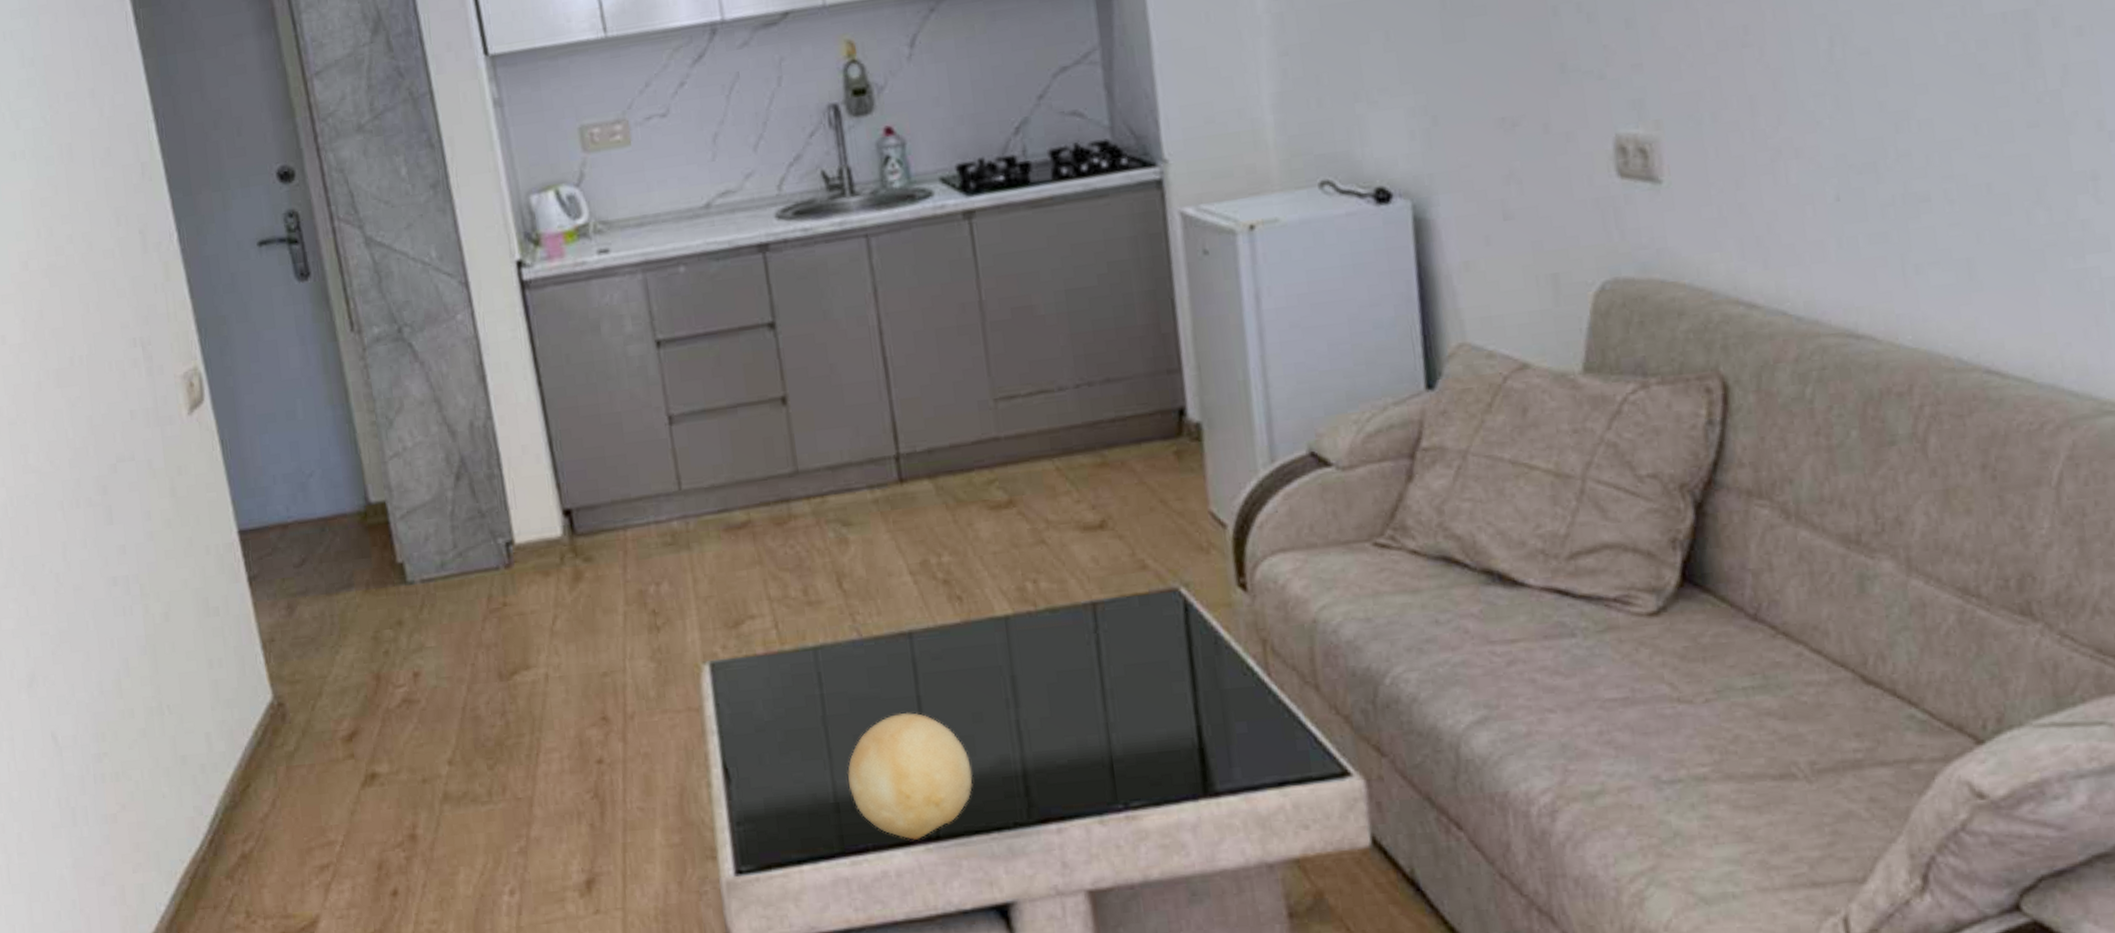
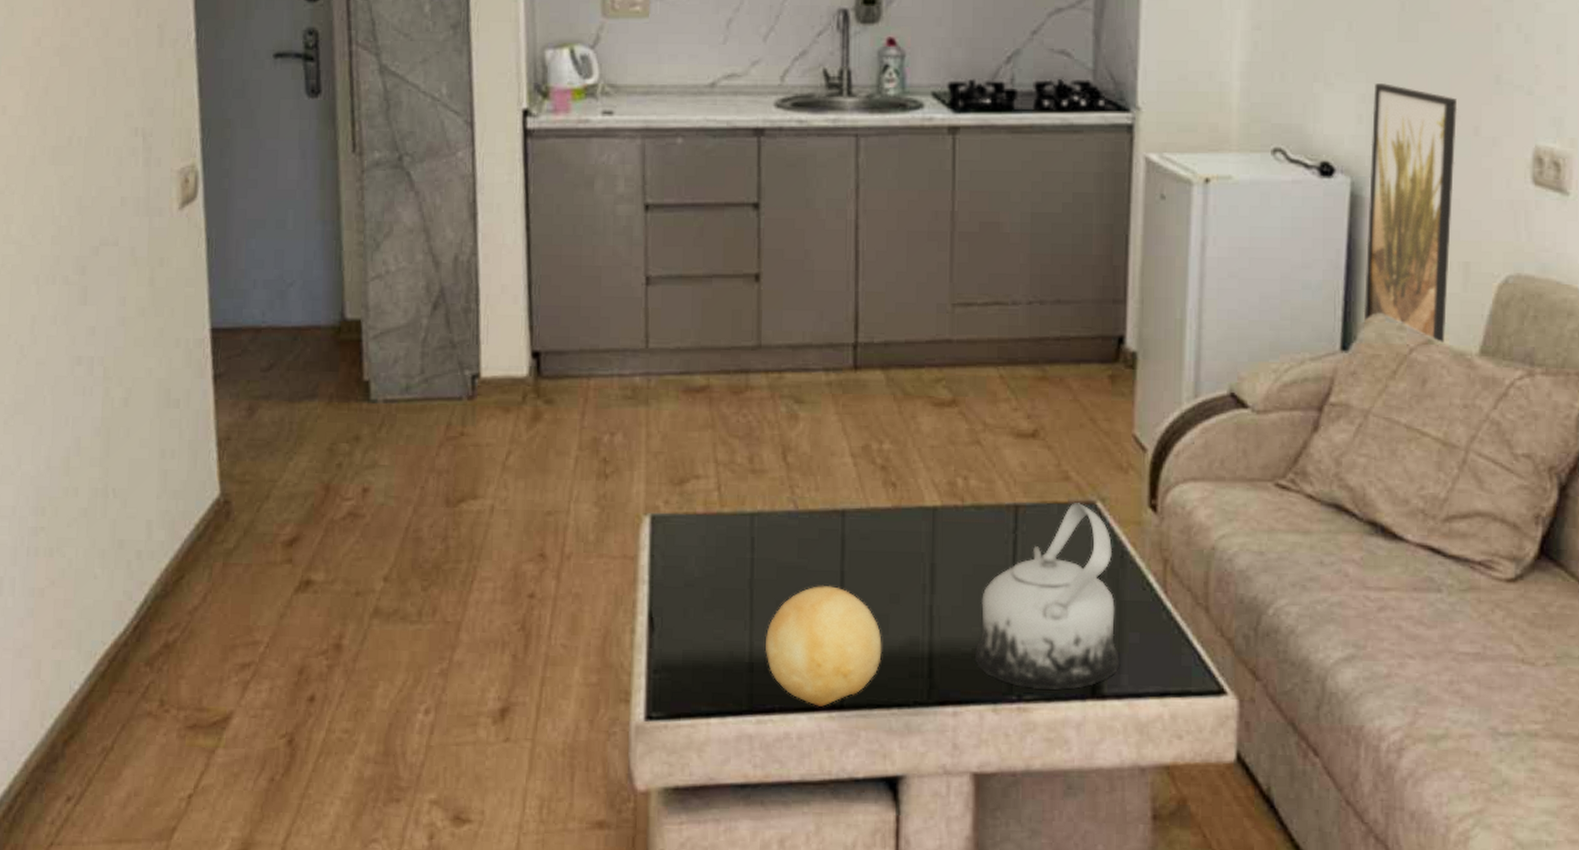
teapot: none [1070,591,1231,795] -> present [974,503,1121,690]
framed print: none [1424,92,1542,367] -> present [1363,83,1458,344]

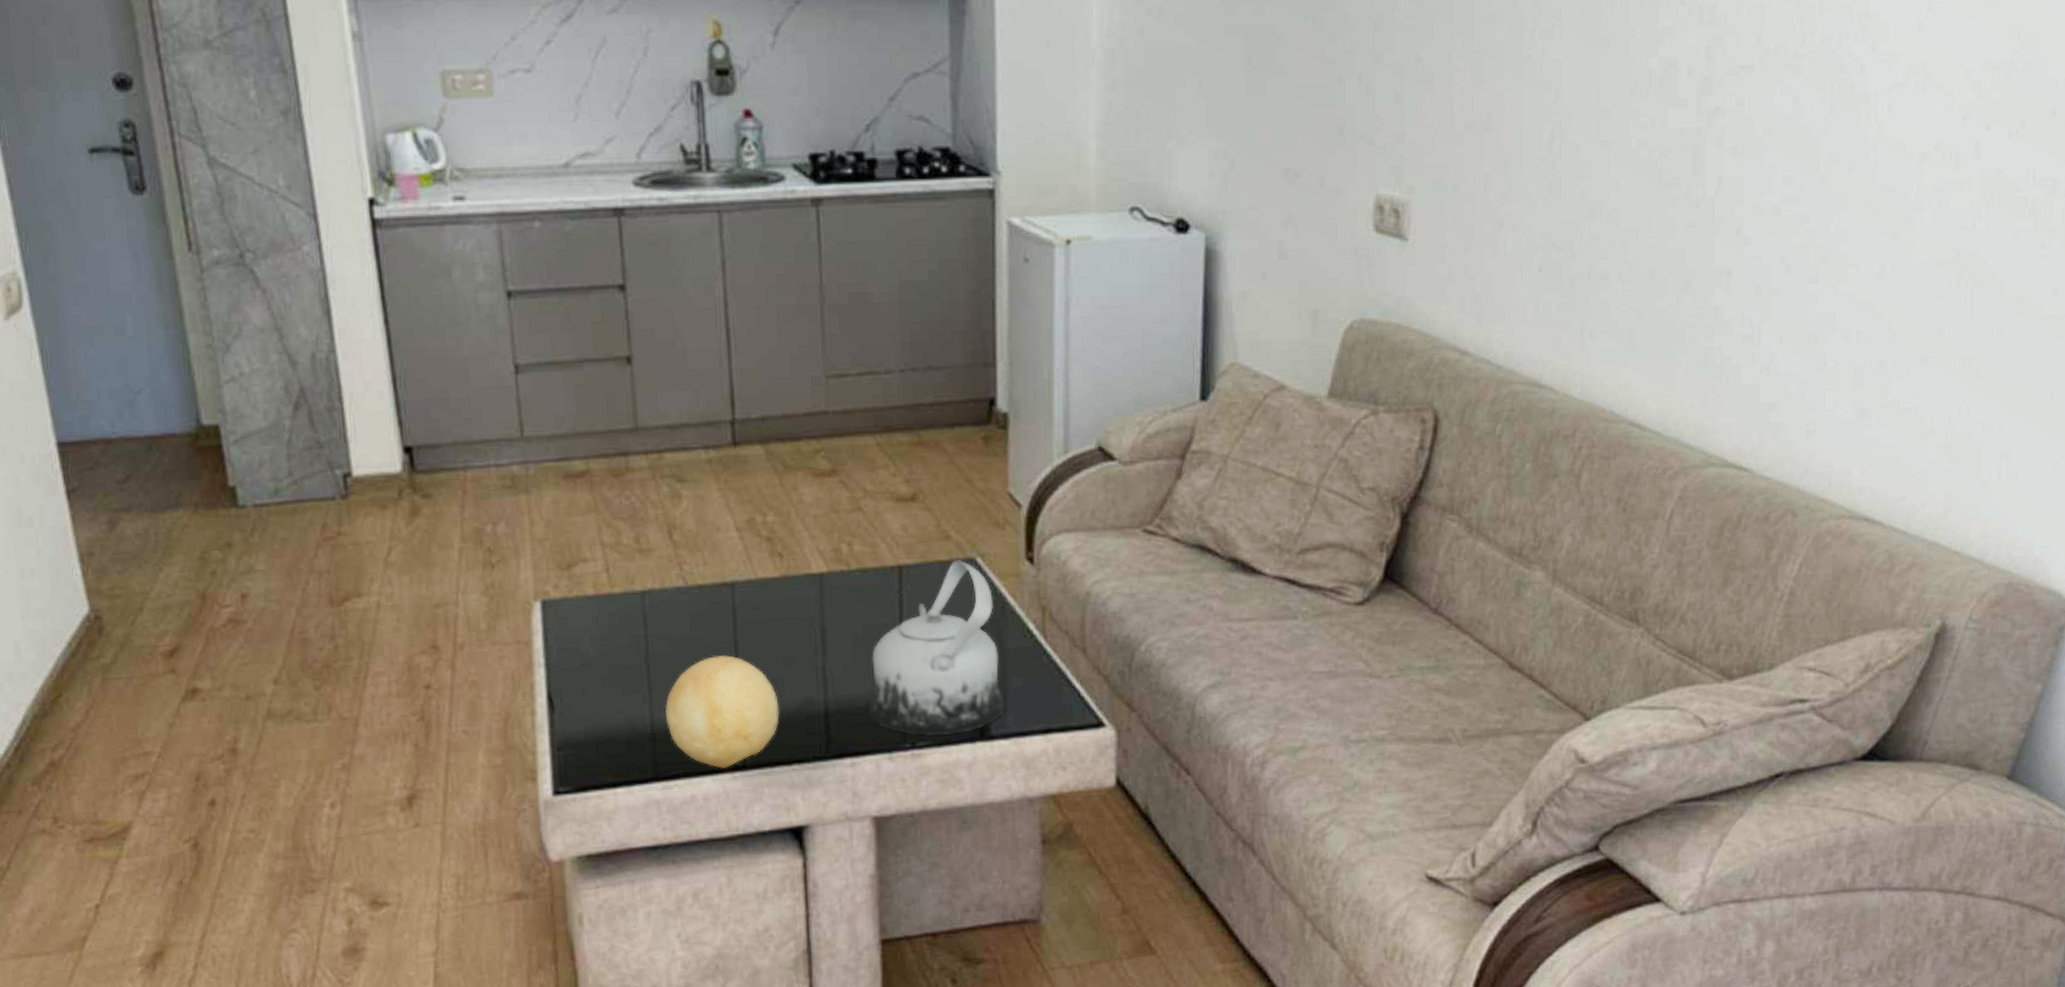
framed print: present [1363,83,1458,344] -> none [1220,138,1304,389]

